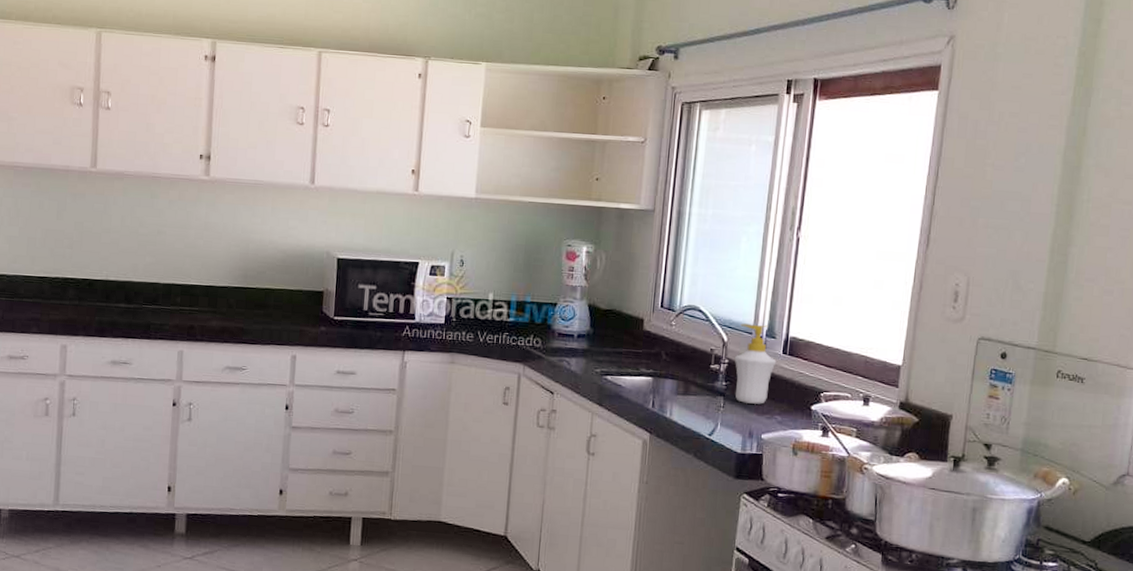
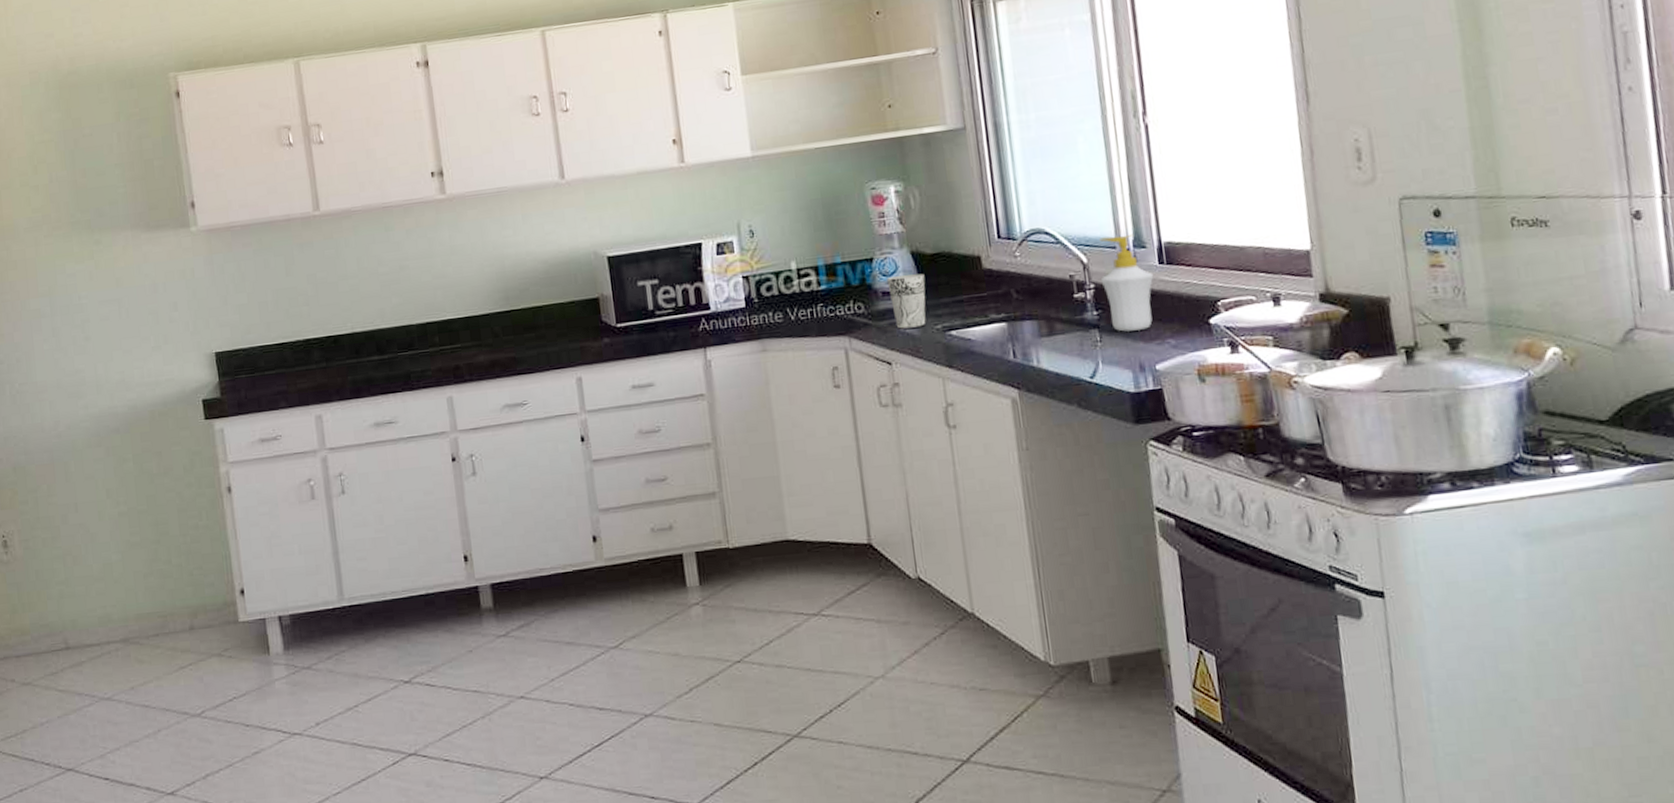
cup: none [564,322,596,368] -> present [887,273,926,329]

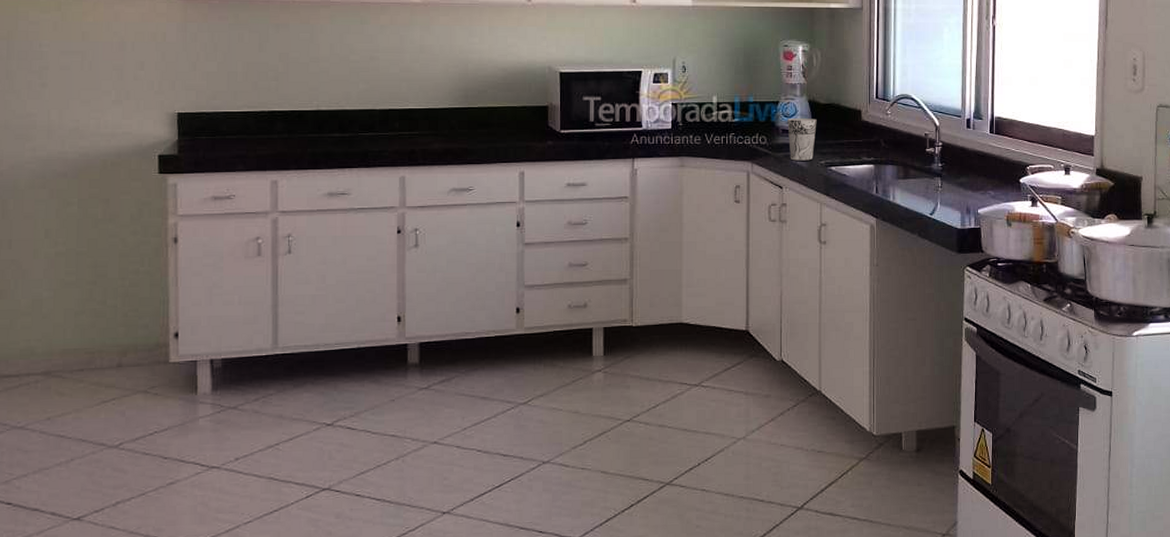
soap bottle: present [1099,234,1154,332] -> none [947,108,985,182]

